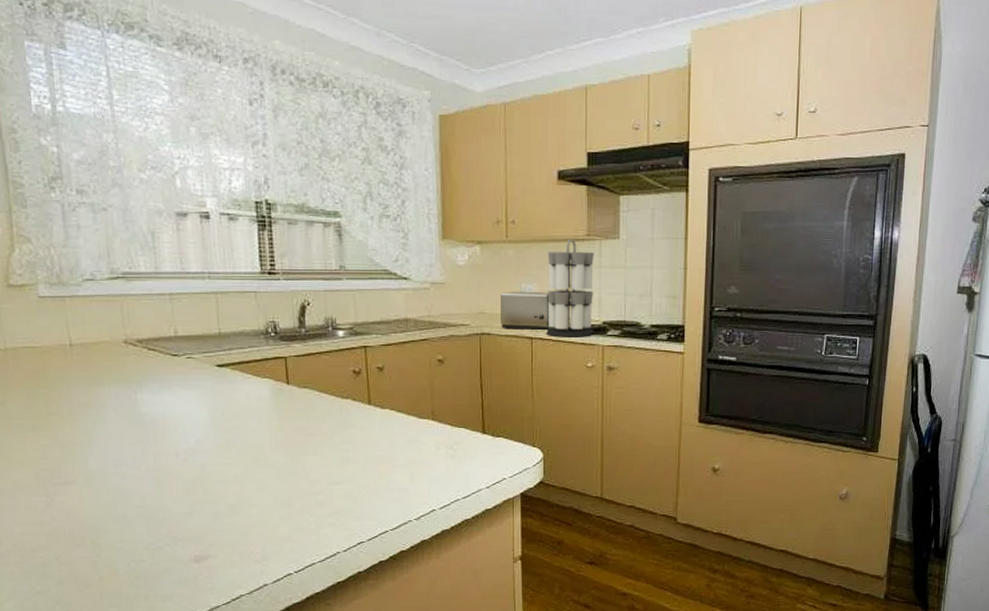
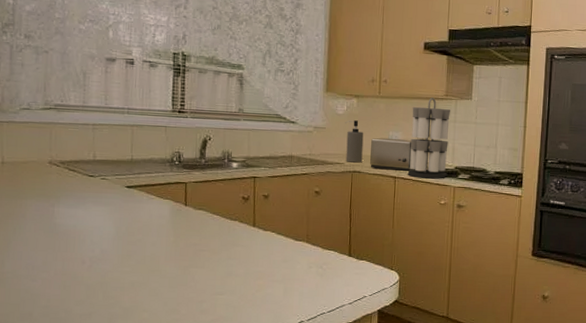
soap dispenser: none [468,272,491,323] -> present [345,120,364,163]

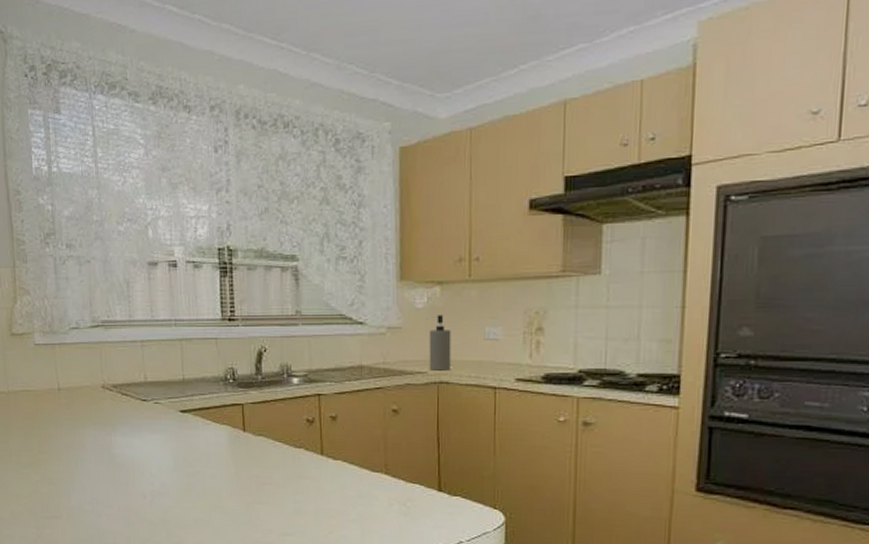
toaster: present [370,137,414,172] -> none [461,335,521,380]
spice rack: present [407,97,450,179] -> none [511,276,570,388]

